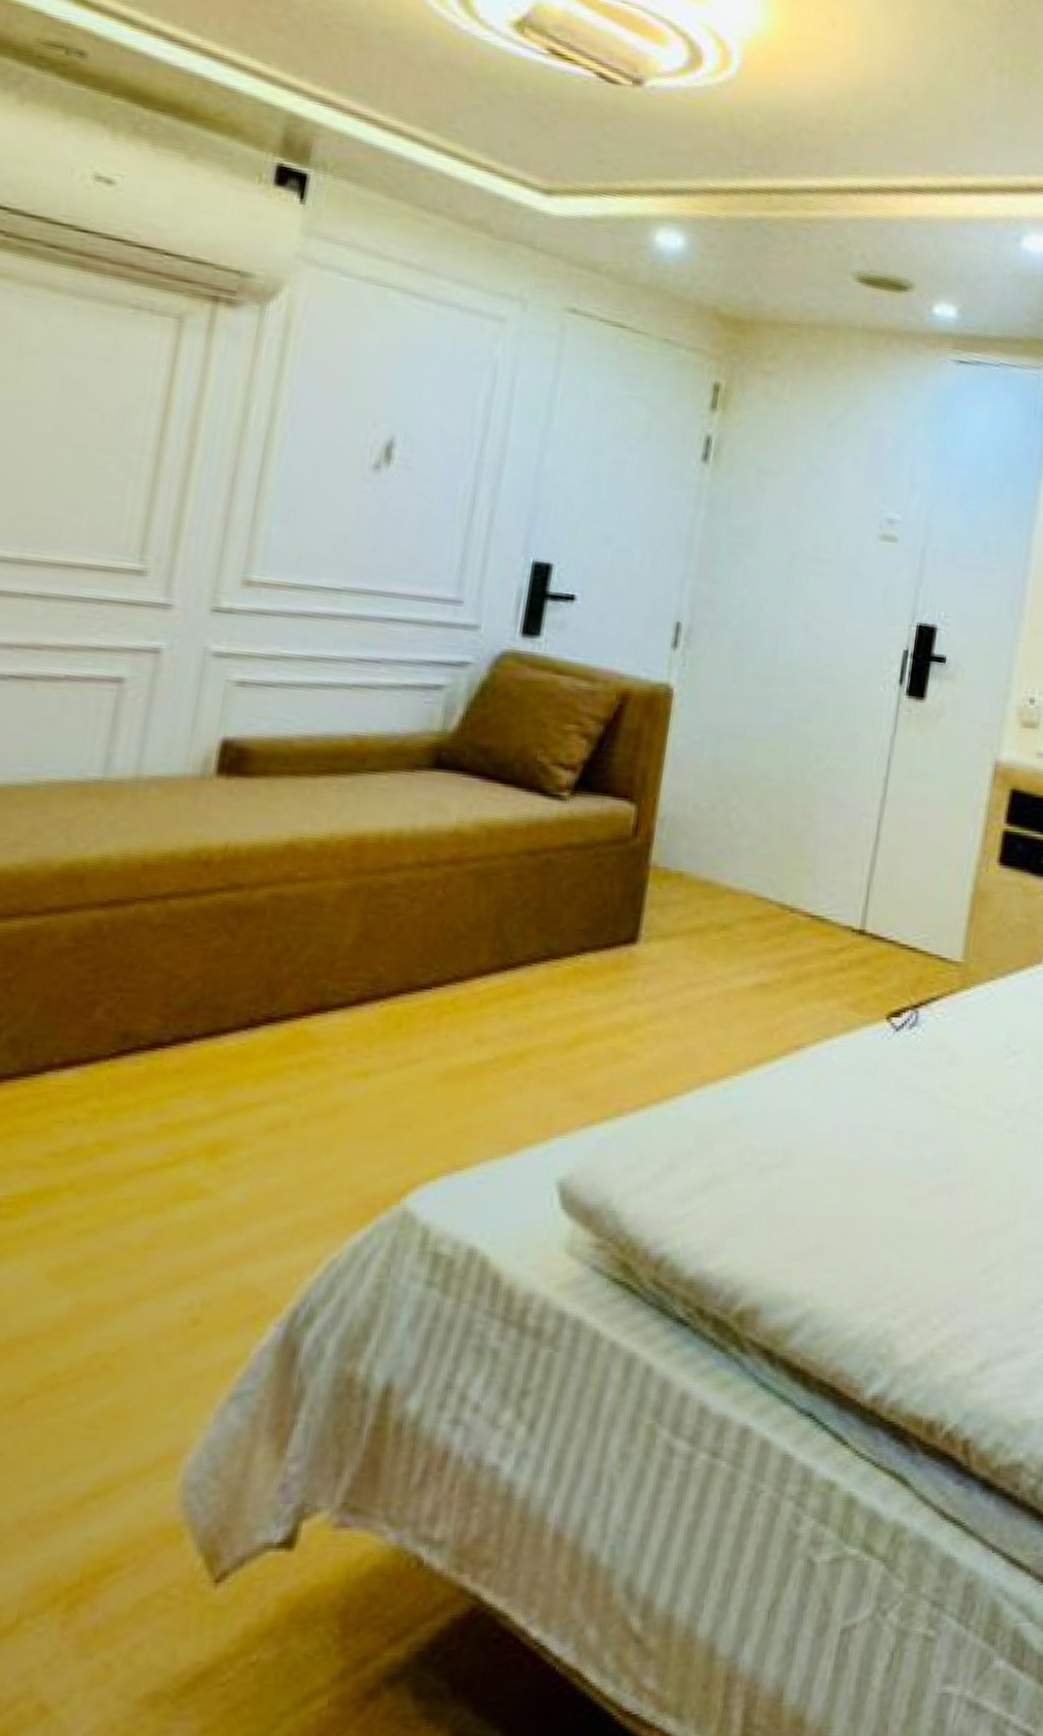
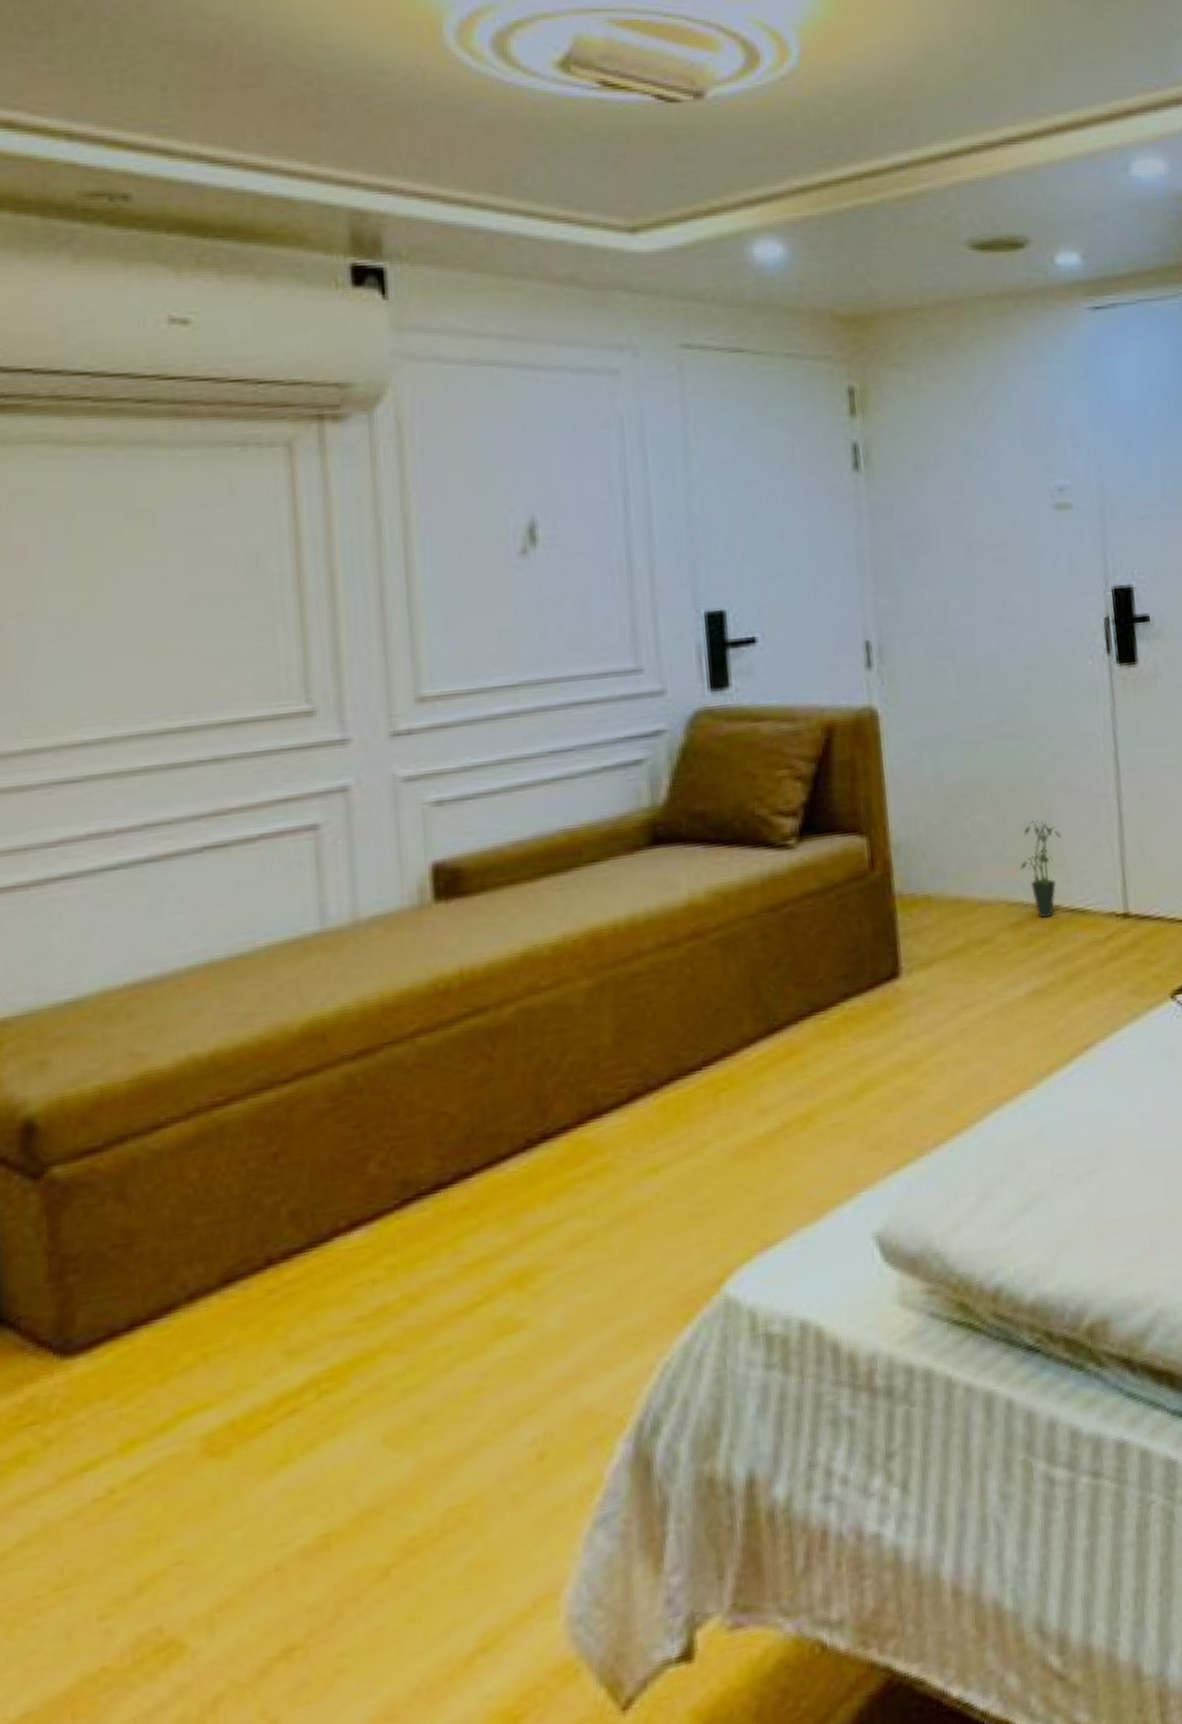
potted plant: none [773,823,818,918] -> present [1020,820,1062,919]

